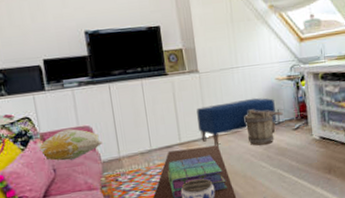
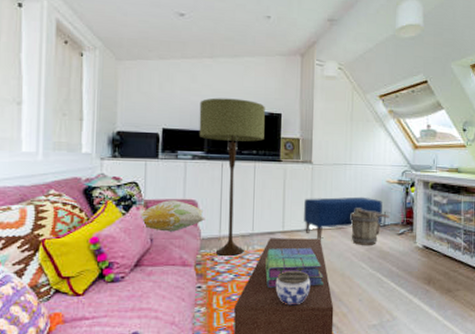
floor lamp: none [75,17,147,175] -> present [199,98,265,256]

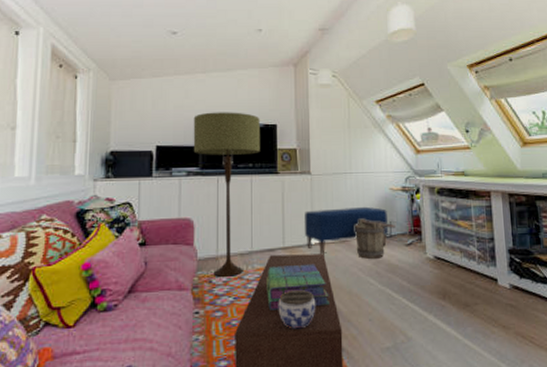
decorative pillow: present [138,200,205,232] -> none [131,220,202,254]

